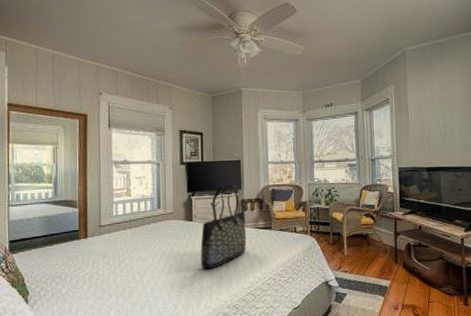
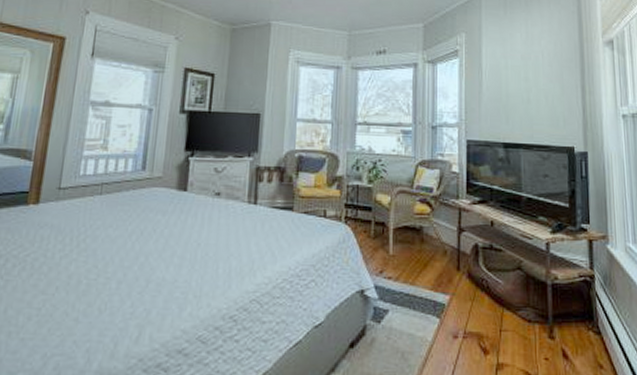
tote bag: present [200,184,247,270] -> none [191,144,259,261]

